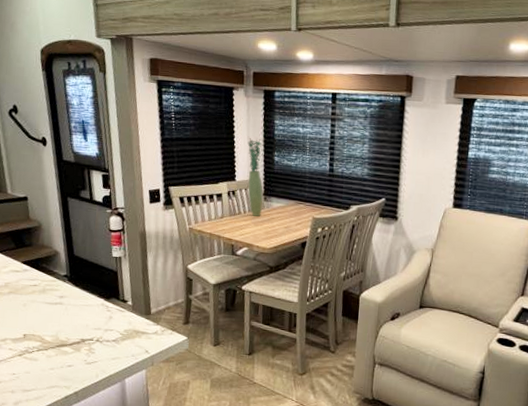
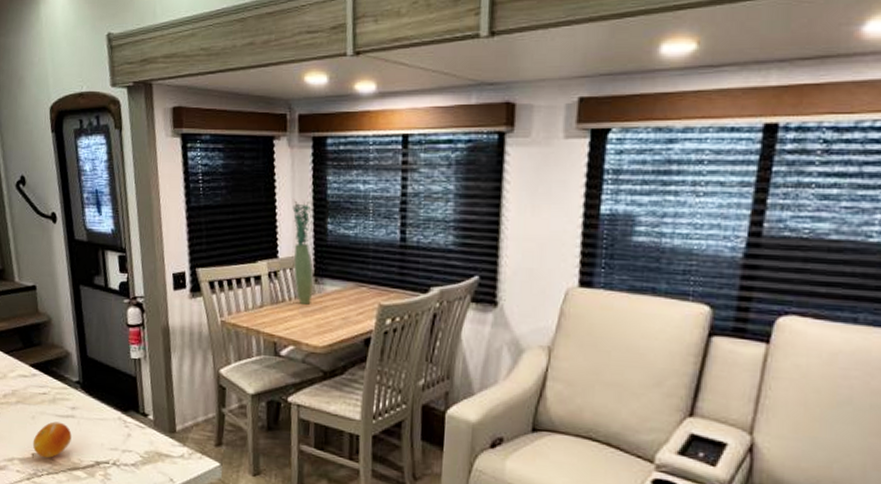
fruit: none [24,308,60,338] -> present [32,421,72,459]

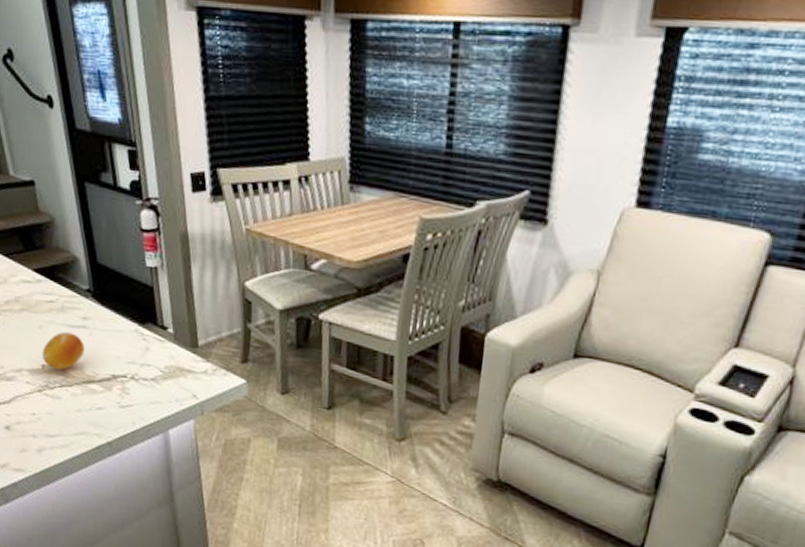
vase: present [292,200,313,305] -> none [326,94,348,215]

